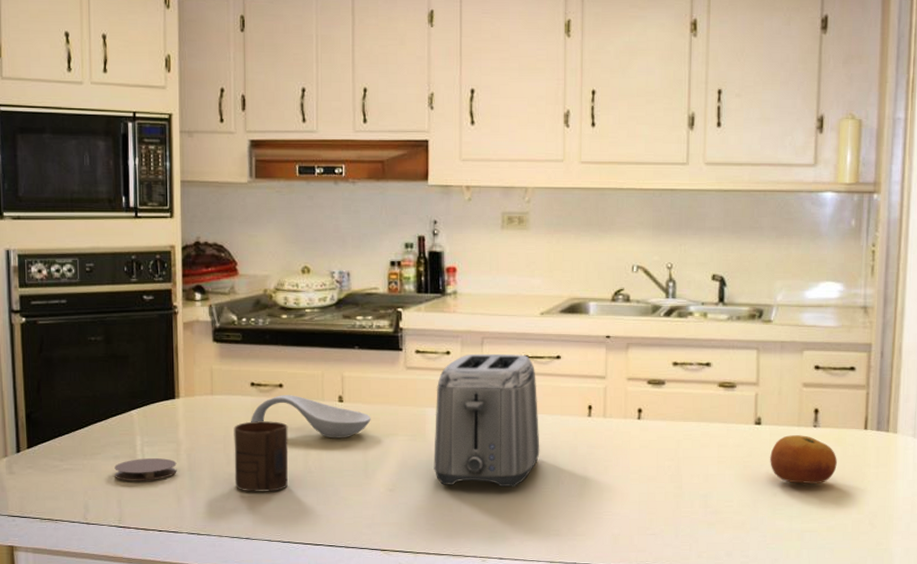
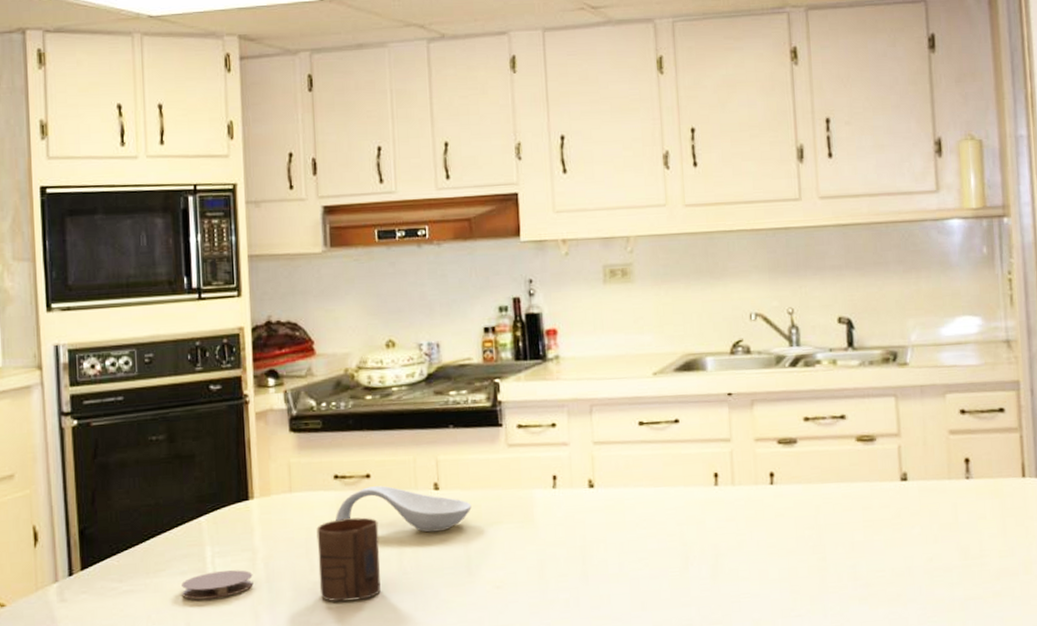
toaster: present [434,353,540,487] -> none [542,421,664,577]
fruit: present [770,435,837,484] -> none [921,489,996,545]

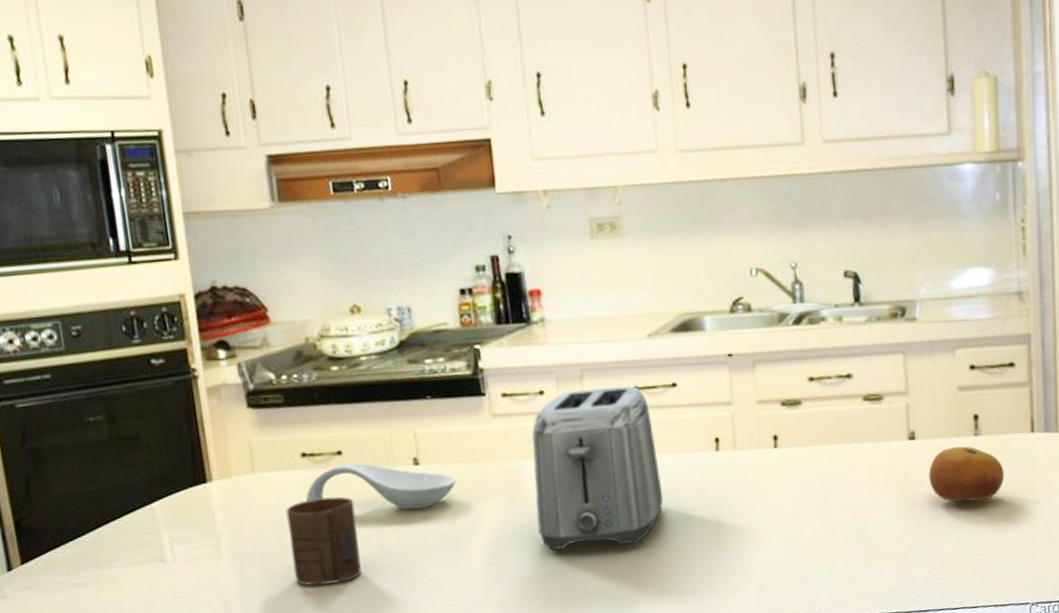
coaster: present [181,570,254,600] -> none [138,557,220,590]
toaster: none [542,421,664,577] -> present [531,386,664,550]
fruit: none [921,489,996,545] -> present [929,446,1004,503]

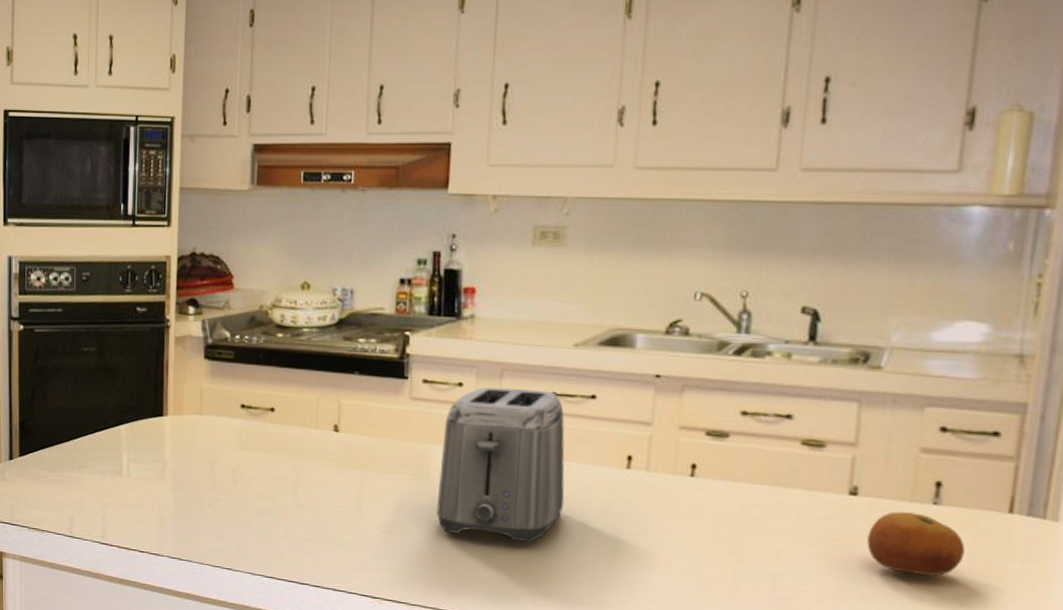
cup: present [285,496,362,586] -> none [219,445,278,523]
spoon rest: present [306,462,456,510] -> none [239,419,369,472]

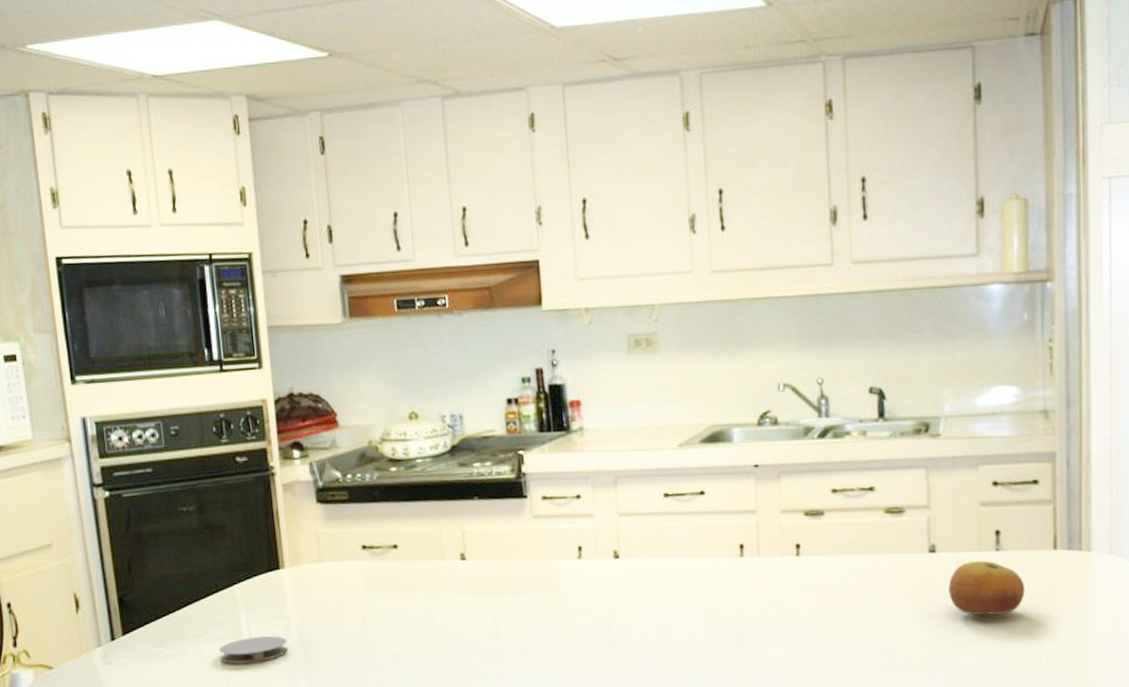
coaster: none [100,475,162,499] -> present [219,636,288,664]
toaster: present [436,387,565,543] -> none [568,492,689,645]

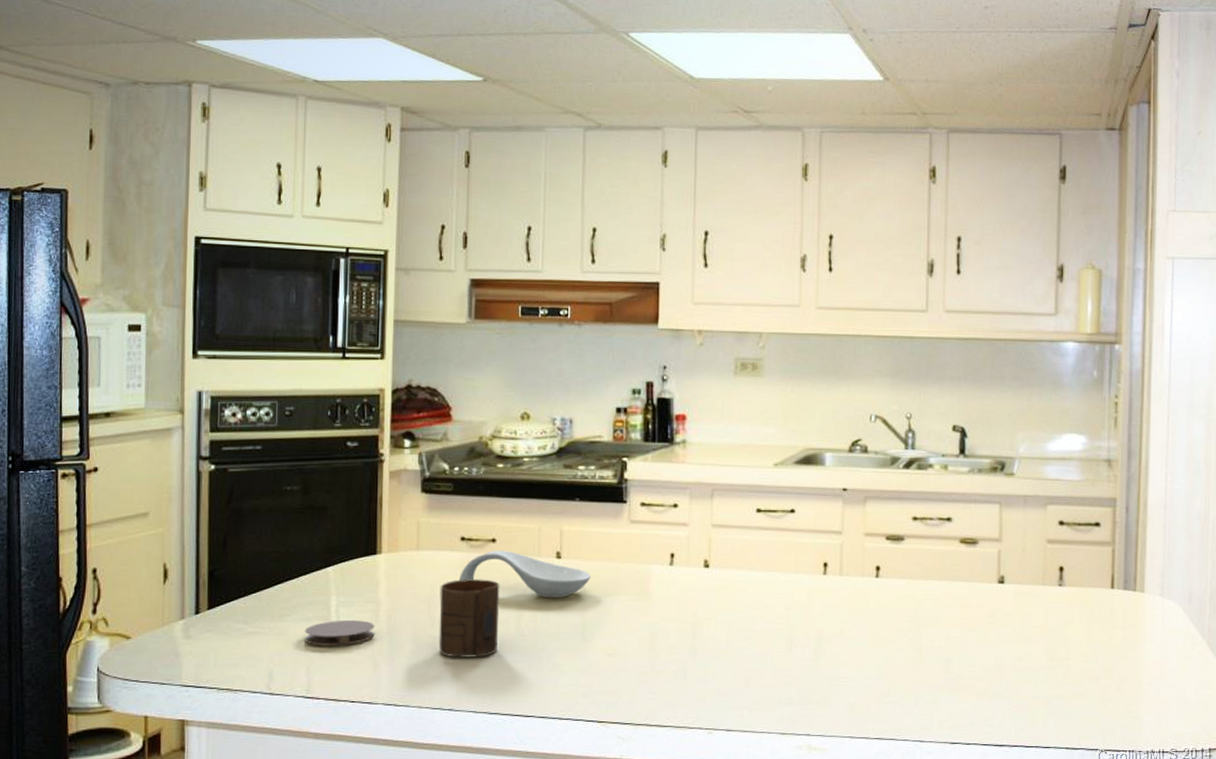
cup: none [347,586,411,667] -> present [438,579,500,658]
spoon rest: none [365,556,498,601] -> present [459,551,591,598]
fruit: present [948,561,1025,616] -> none [1014,594,1084,647]

